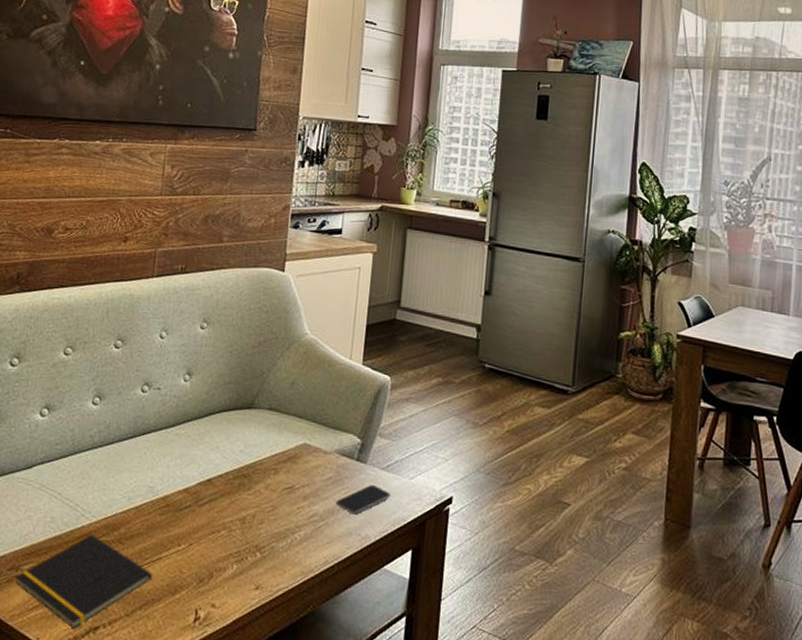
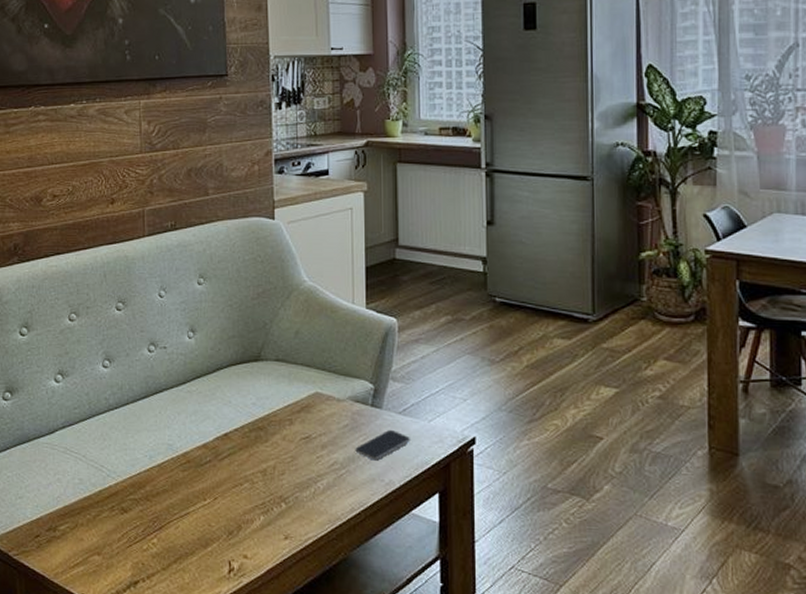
notepad: present [15,534,153,629] -> none [54,493,184,584]

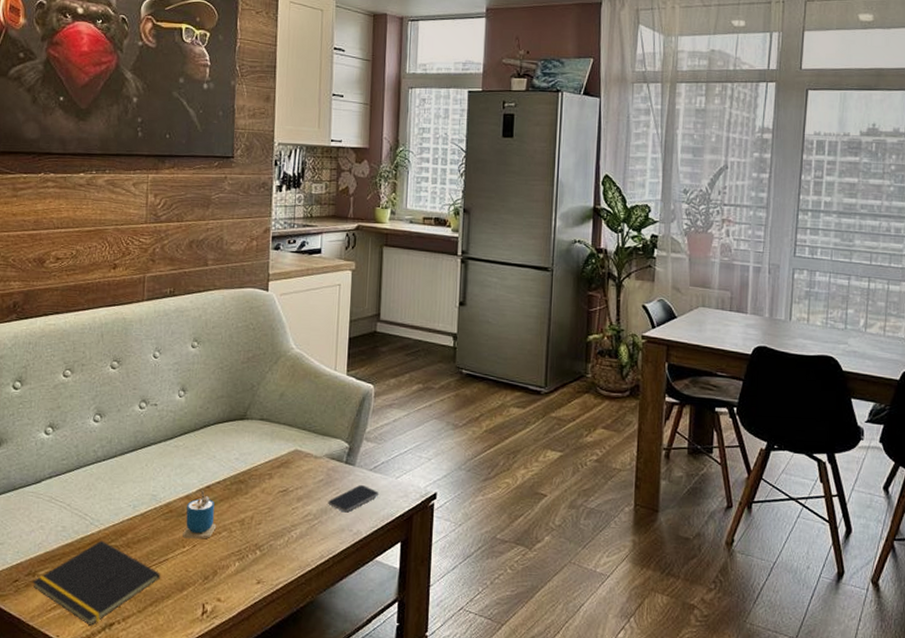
notepad: none [54,493,184,584] -> present [33,540,161,626]
cup: none [203,438,238,491] -> present [183,490,217,539]

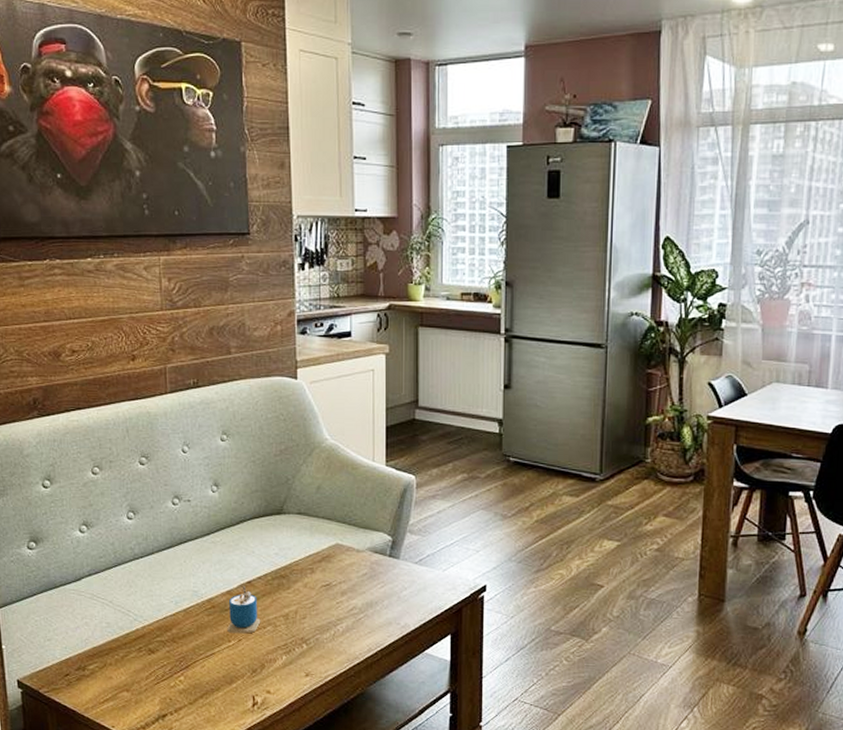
notepad: present [33,540,161,626] -> none [83,636,209,717]
smartphone: present [328,484,378,513] -> none [373,577,425,606]

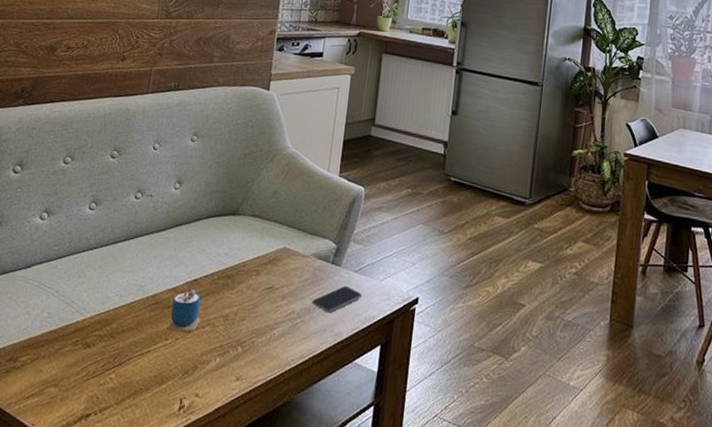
smartphone: none [373,577,425,606] -> present [312,285,362,313]

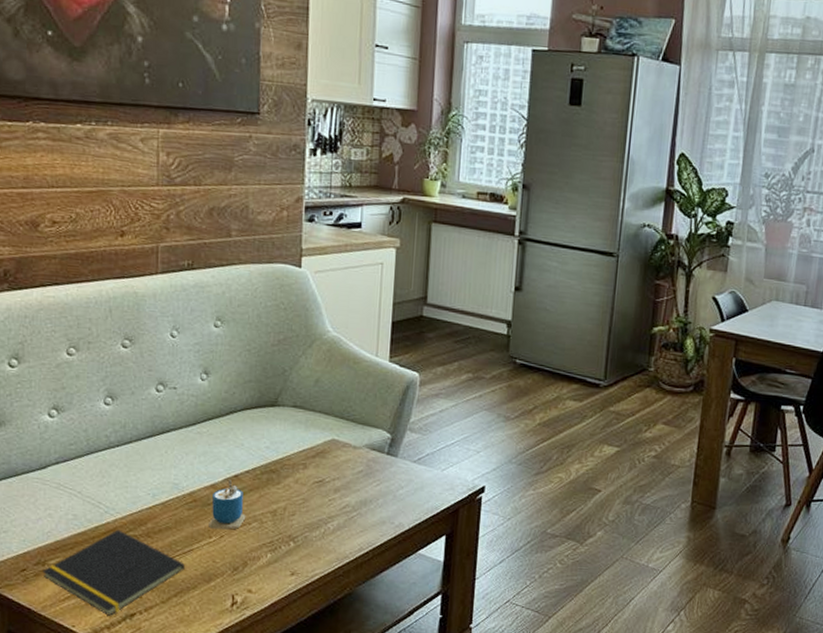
notepad: none [13,329,142,416] -> present [43,529,186,616]
smartphone: present [312,285,362,313] -> none [368,476,423,505]

